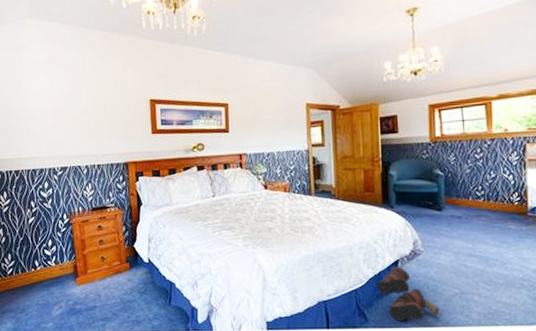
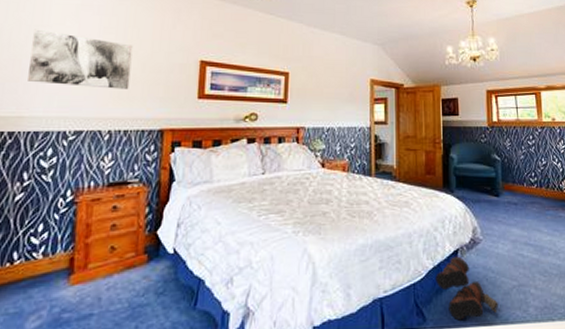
wall art: none [18,84,96,131] -> present [28,29,133,89]

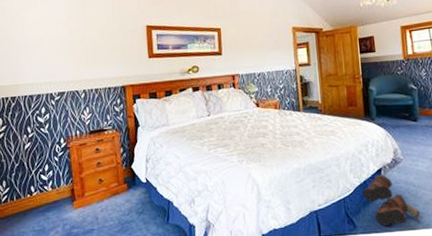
wall art: present [28,29,133,89] -> none [15,13,94,57]

